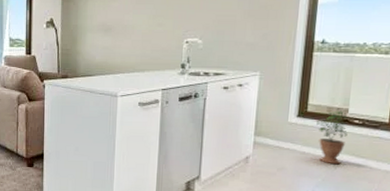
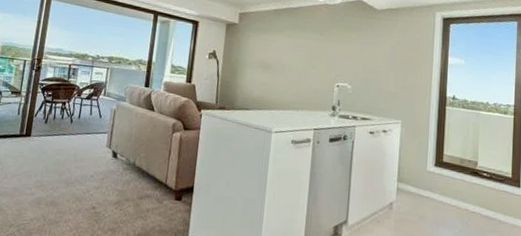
potted plant: present [316,109,348,165] -> none [451,161,478,216]

